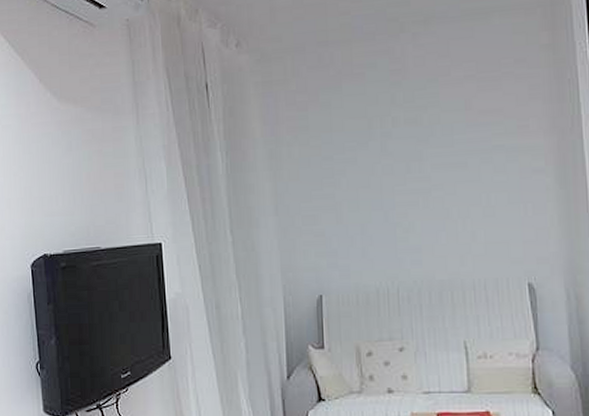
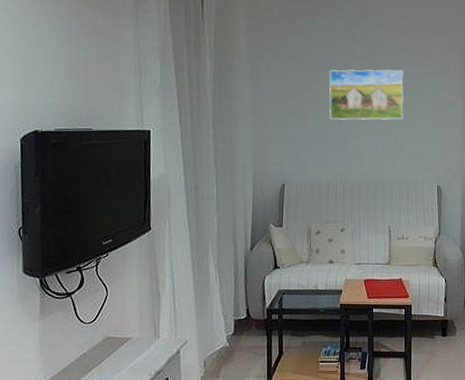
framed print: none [366,133,471,209] -> present [329,69,404,120]

